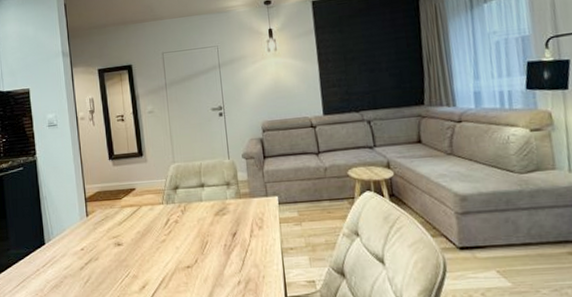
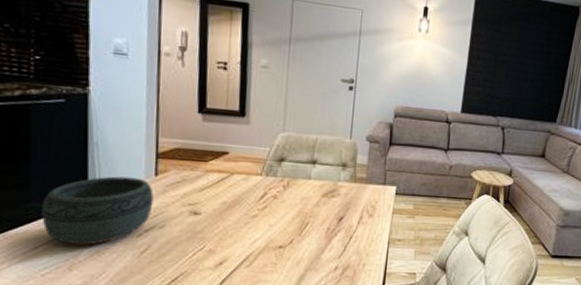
bowl: none [17,220,88,281] -> present [42,176,154,246]

